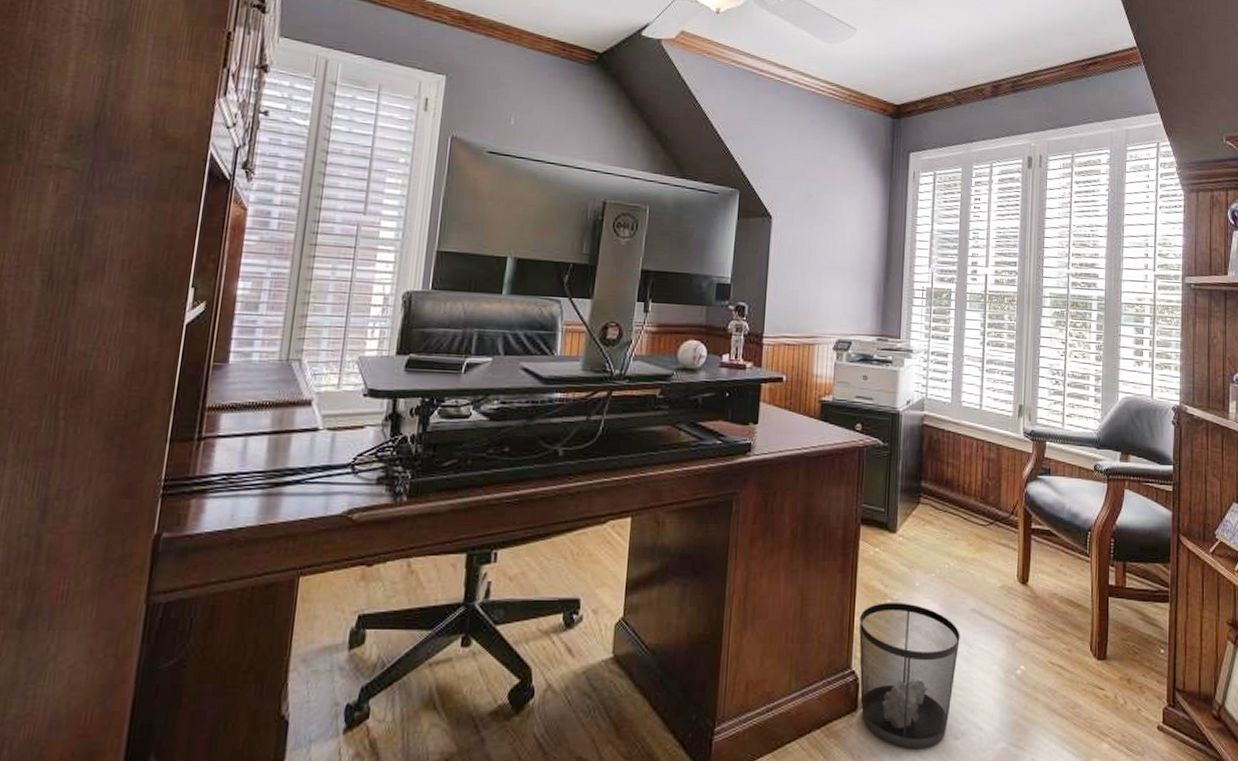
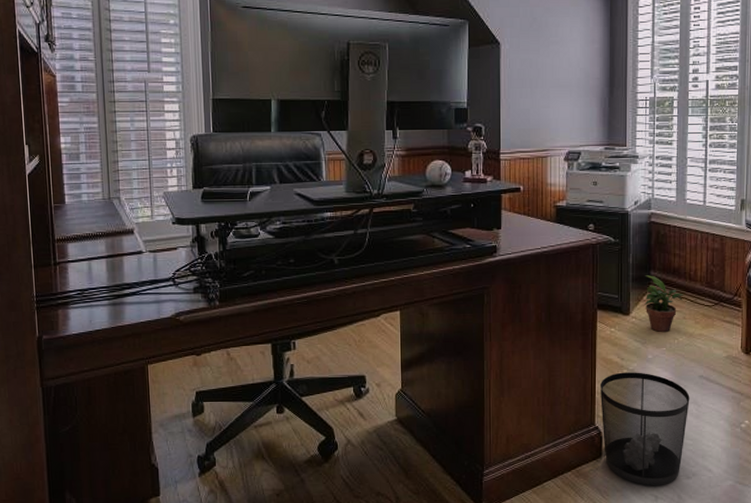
potted plant: none [912,486,956,556] -> present [643,275,683,333]

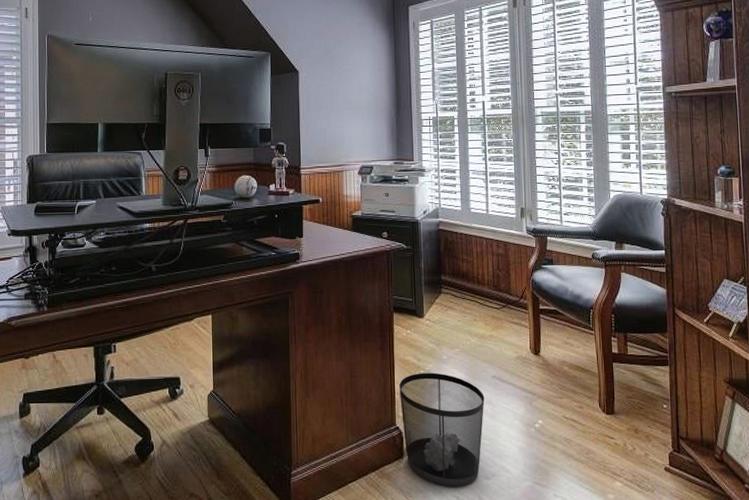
potted plant: present [643,275,683,333] -> none [436,279,473,334]

